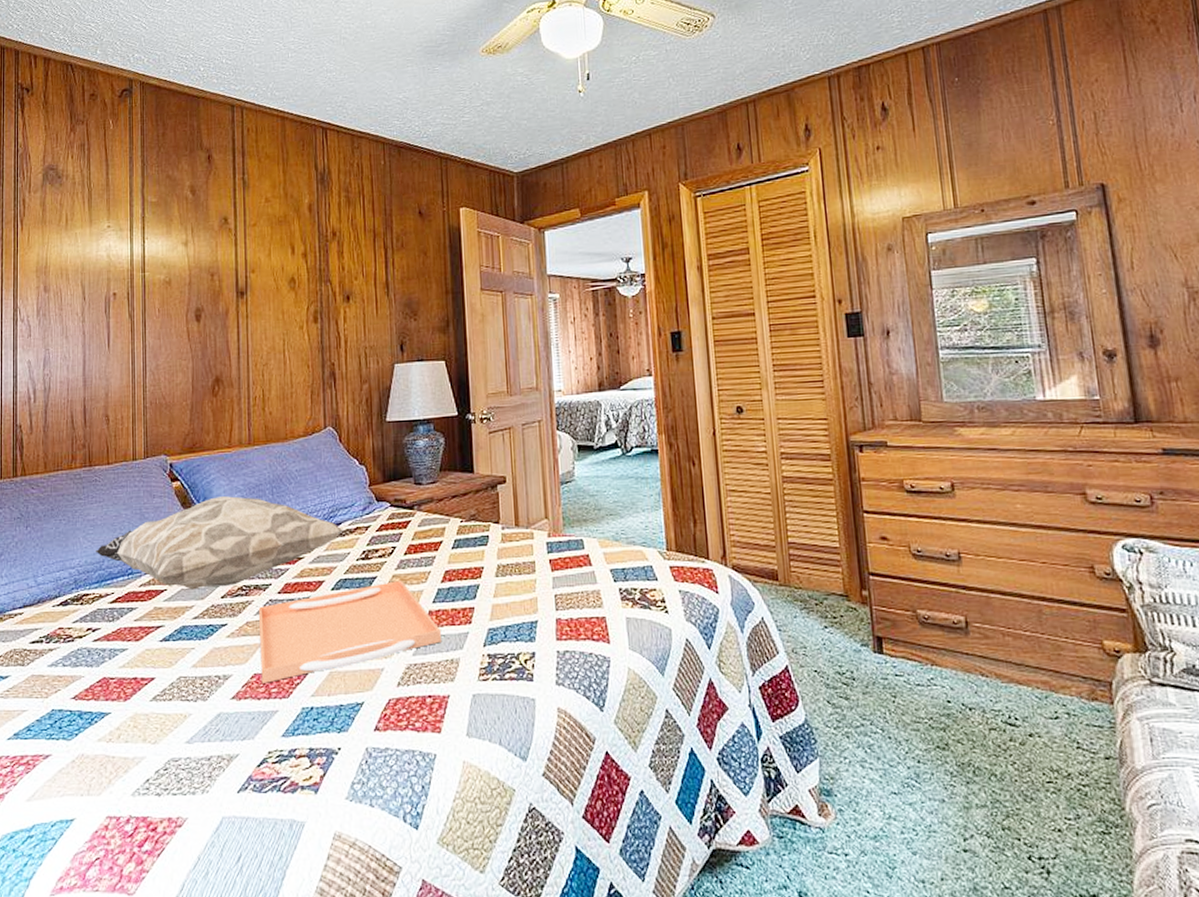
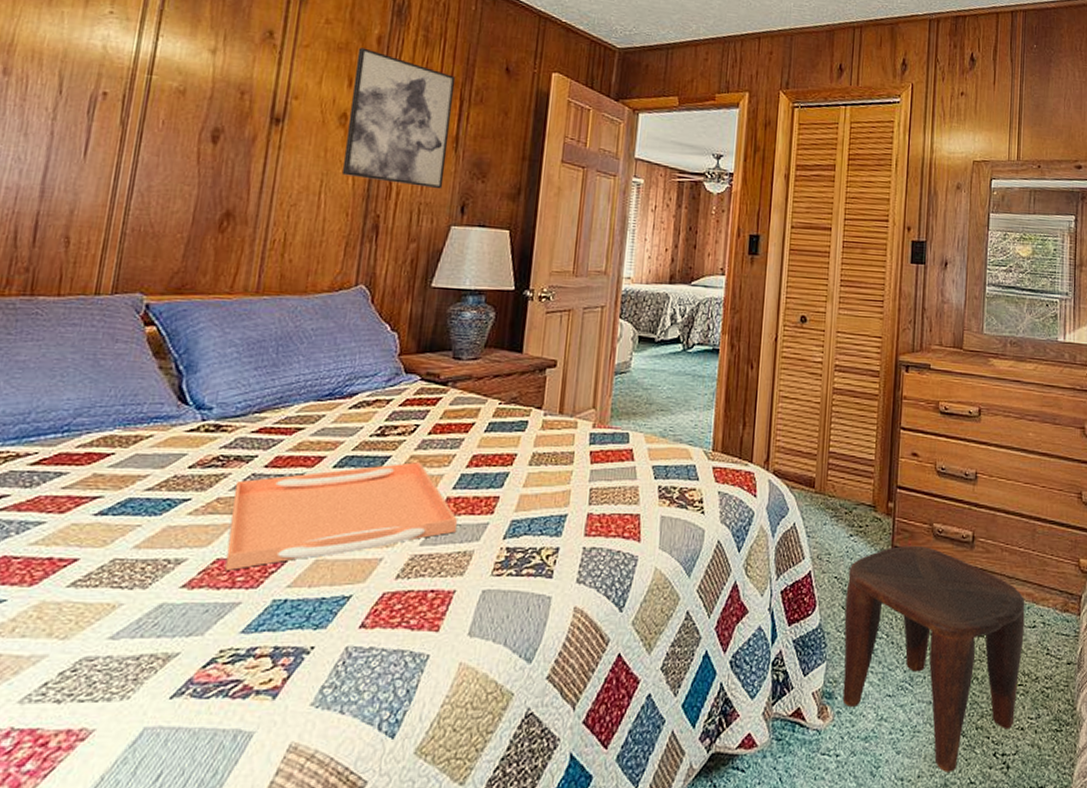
decorative pillow: present [95,496,345,590] -> none [19,349,361,456]
wall art: none [294,217,382,333] -> present [341,47,456,190]
stool: none [828,634,1048,876] -> present [842,545,1025,772]

